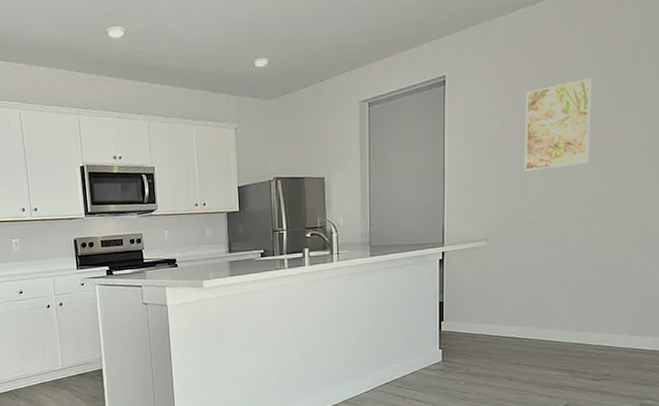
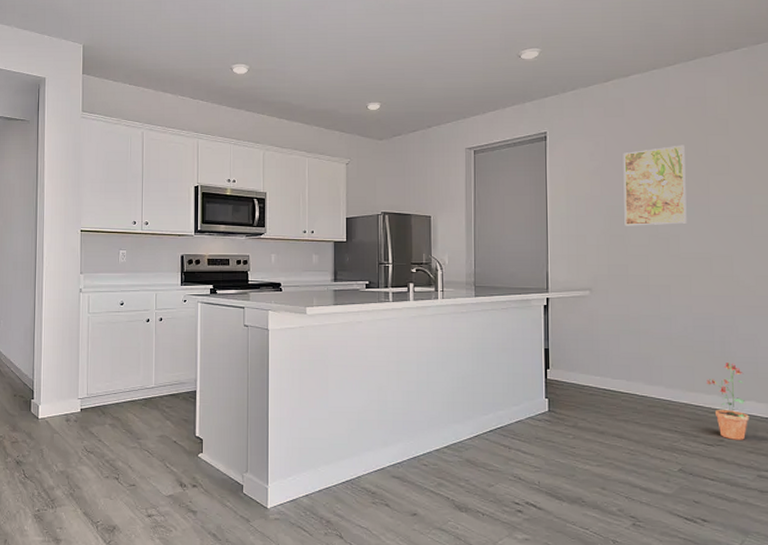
potted plant: none [597,300,637,374] -> present [707,363,750,440]

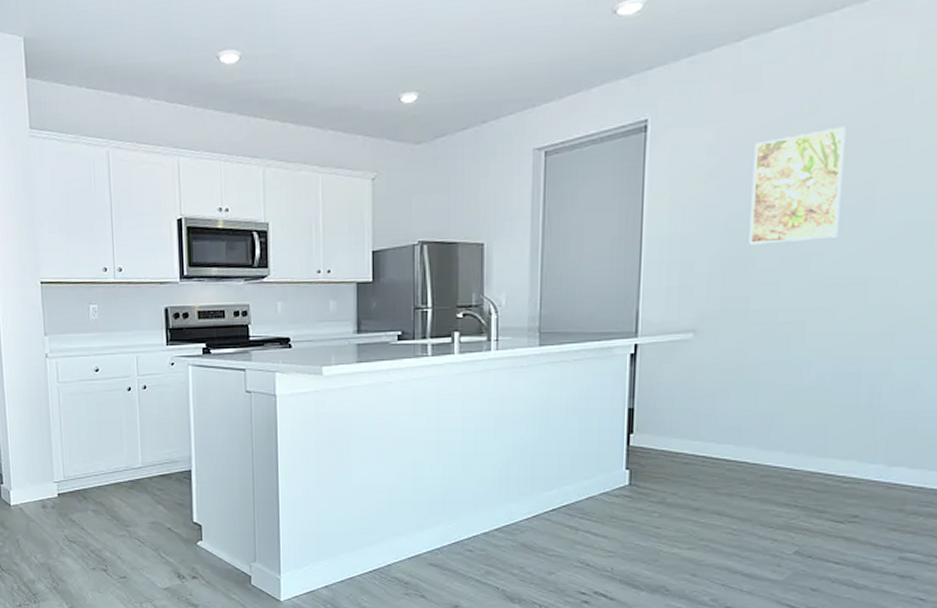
potted plant: present [707,363,750,440] -> none [843,419,897,515]

